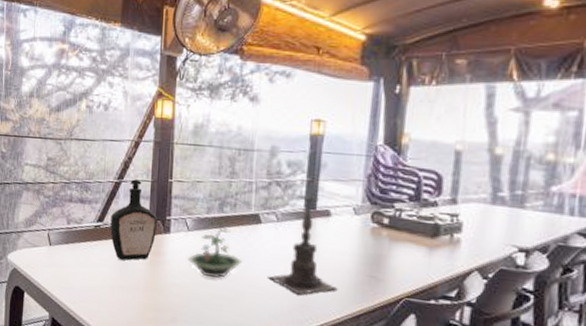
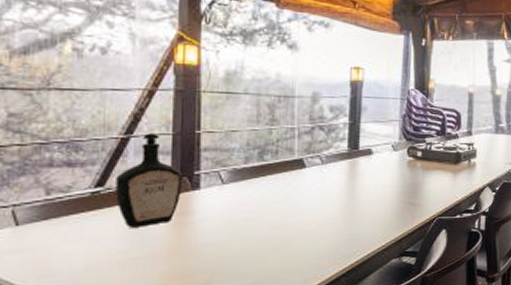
terrarium: present [187,220,243,278] -> none [222,169,288,229]
candle holder: present [268,188,338,295] -> none [315,130,382,231]

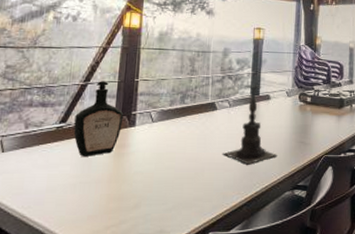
candle holder: none [315,130,382,231] -> present [223,79,278,165]

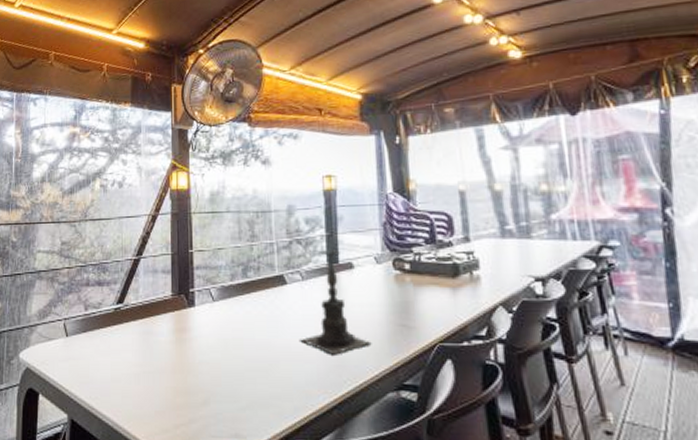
bottle: present [73,81,123,156] -> none [131,254,180,342]

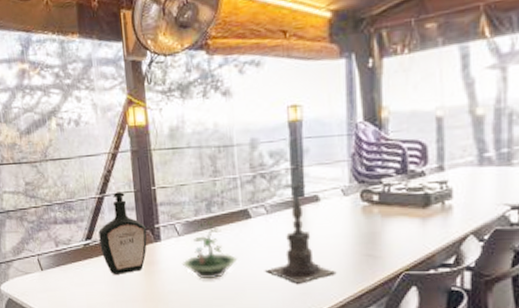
bottle: none [131,254,180,342] -> present [98,192,147,274]
terrarium: none [214,286,273,348] -> present [181,221,238,278]

